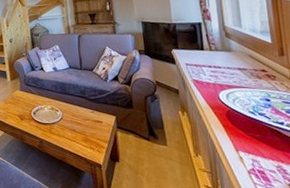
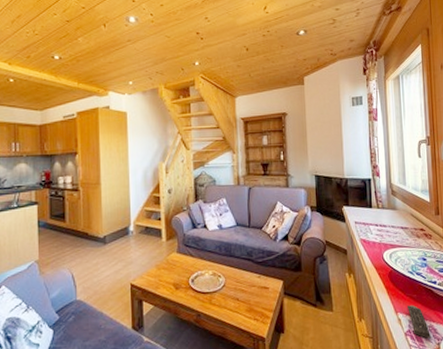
remote control: none [250,145,279,178] -> present [407,305,431,338]

